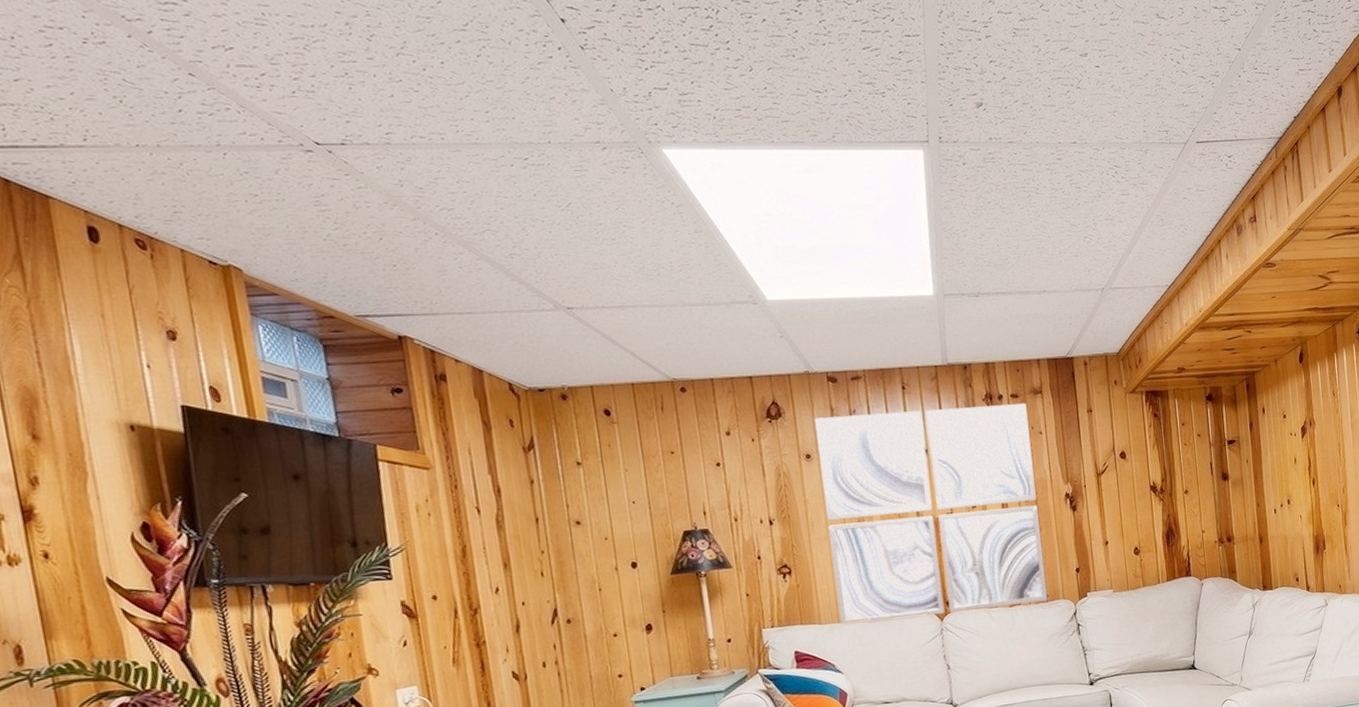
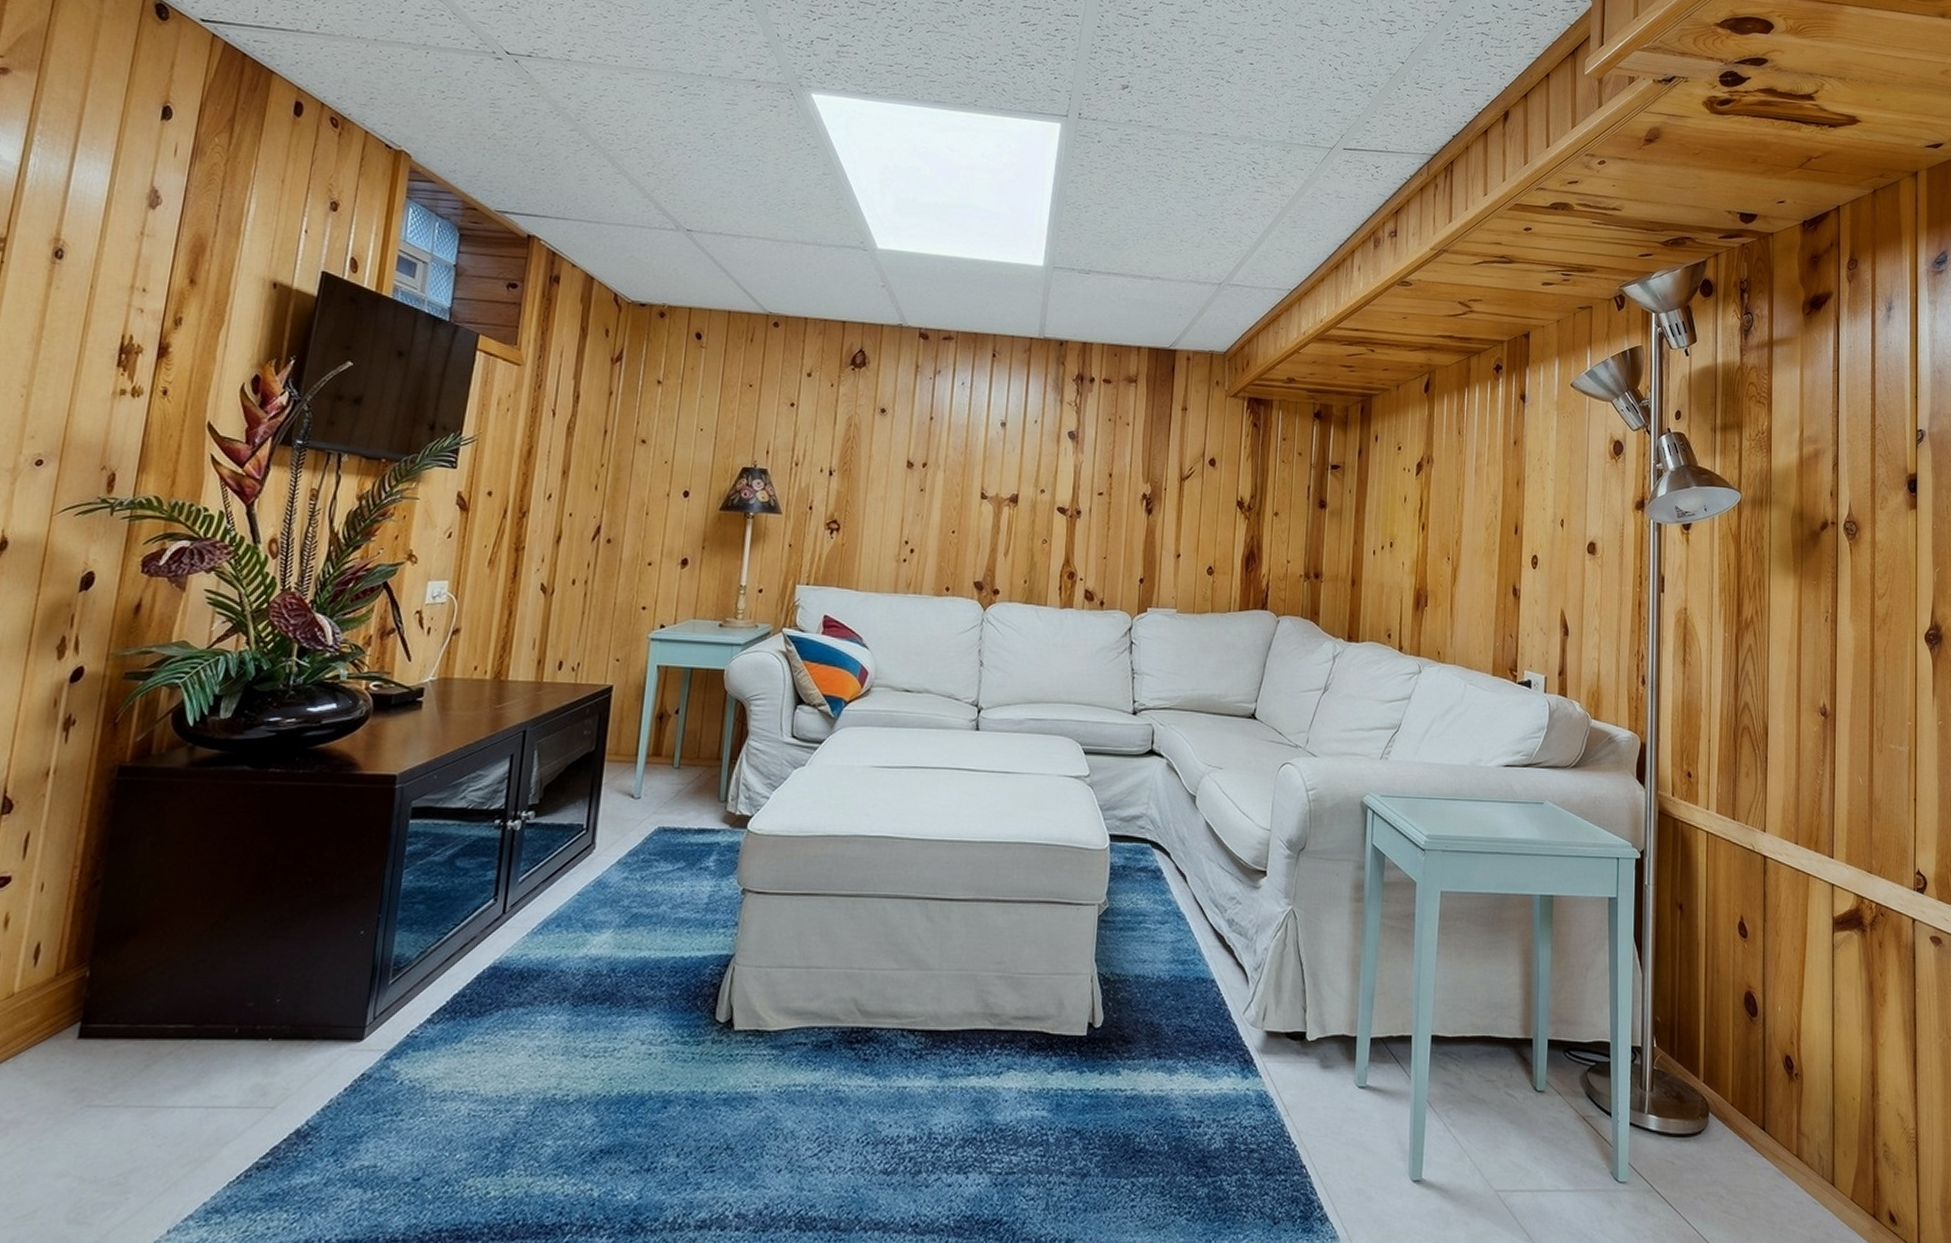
wall art: present [814,403,1048,623] -> none [878,373,1118,609]

